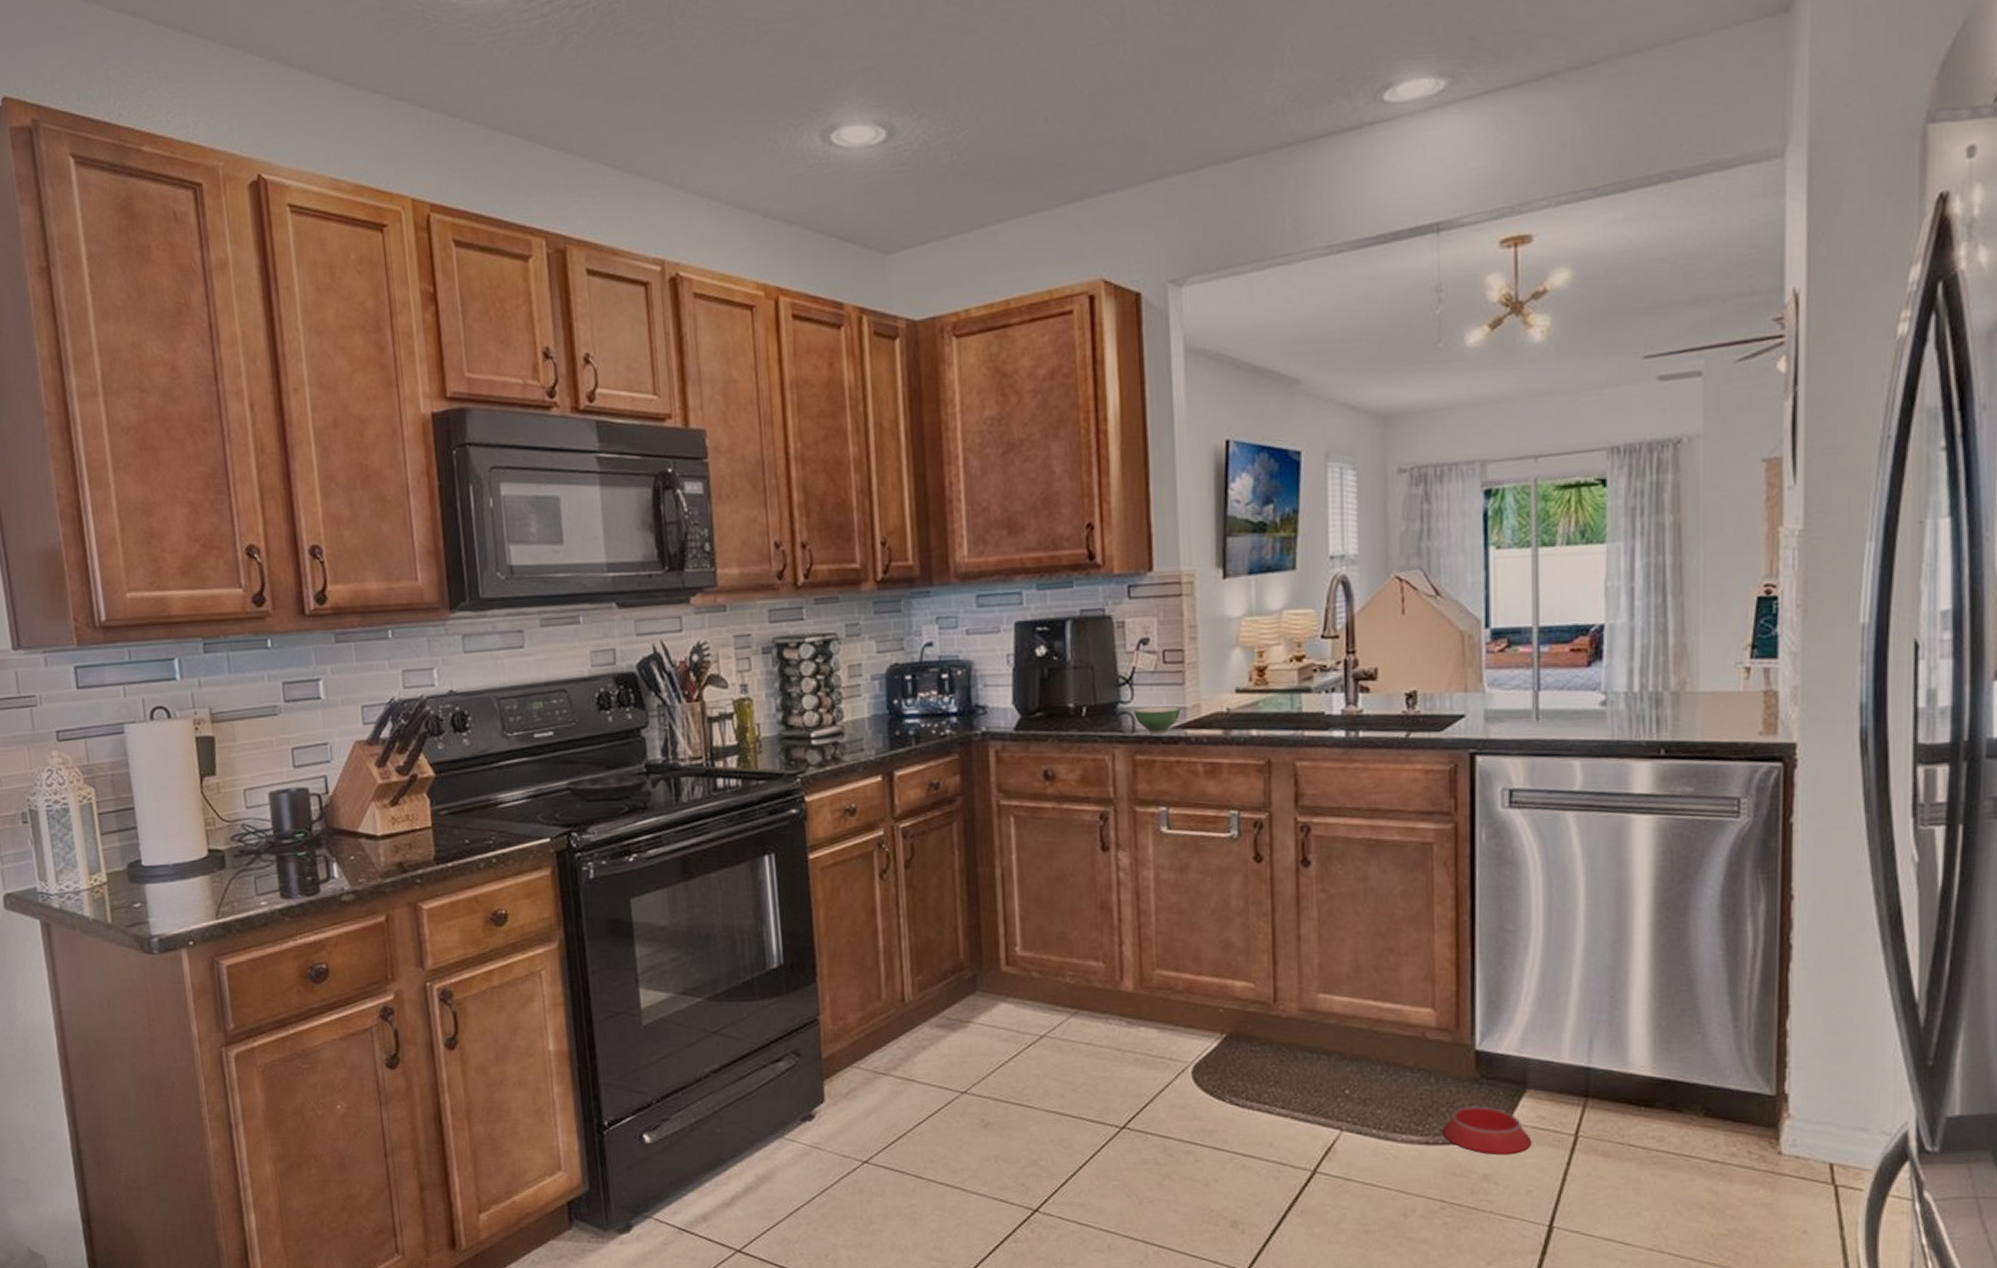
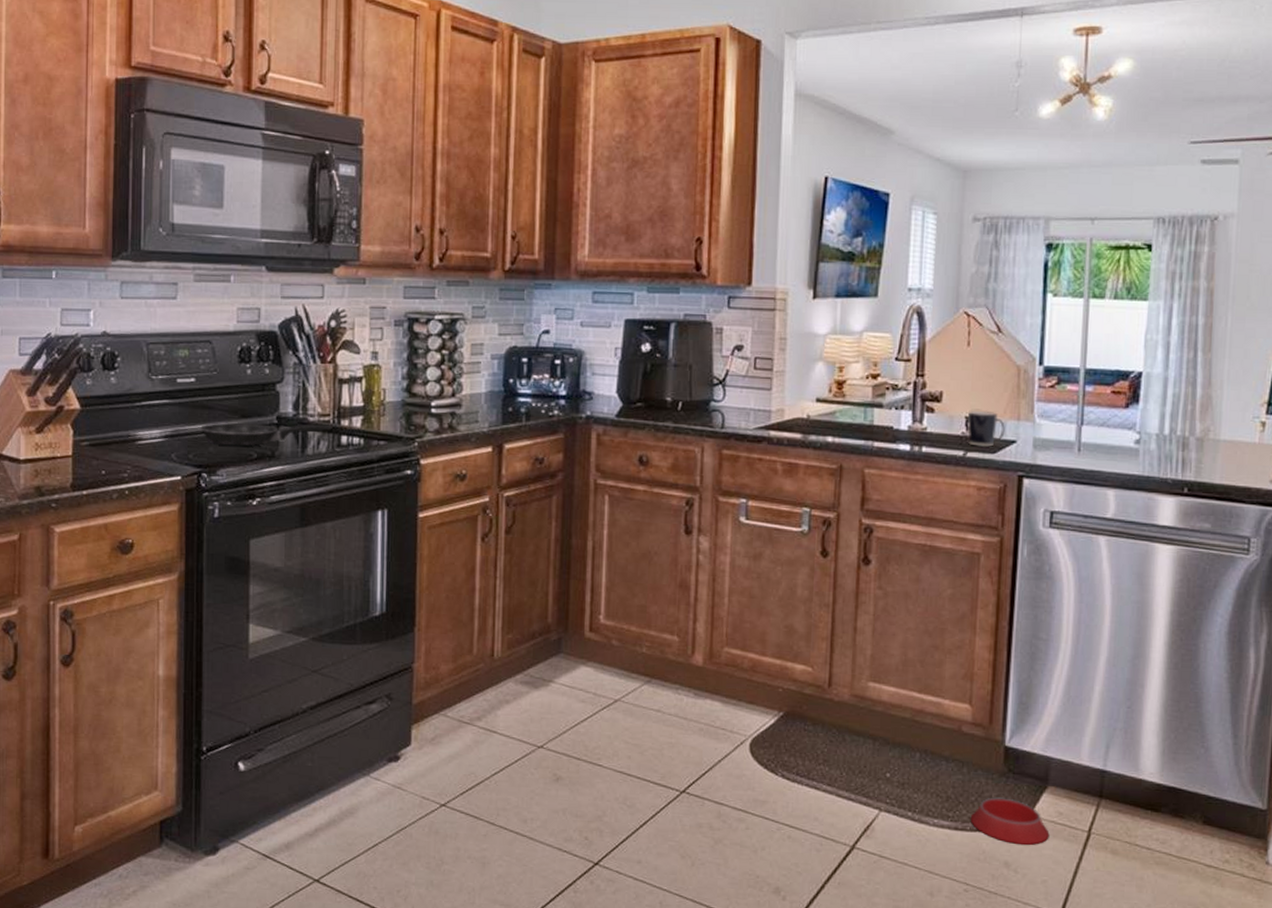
bowl: present [1133,706,1181,735] -> none [723,407,766,434]
mug: none [1407,685,1451,725] -> present [967,411,1005,447]

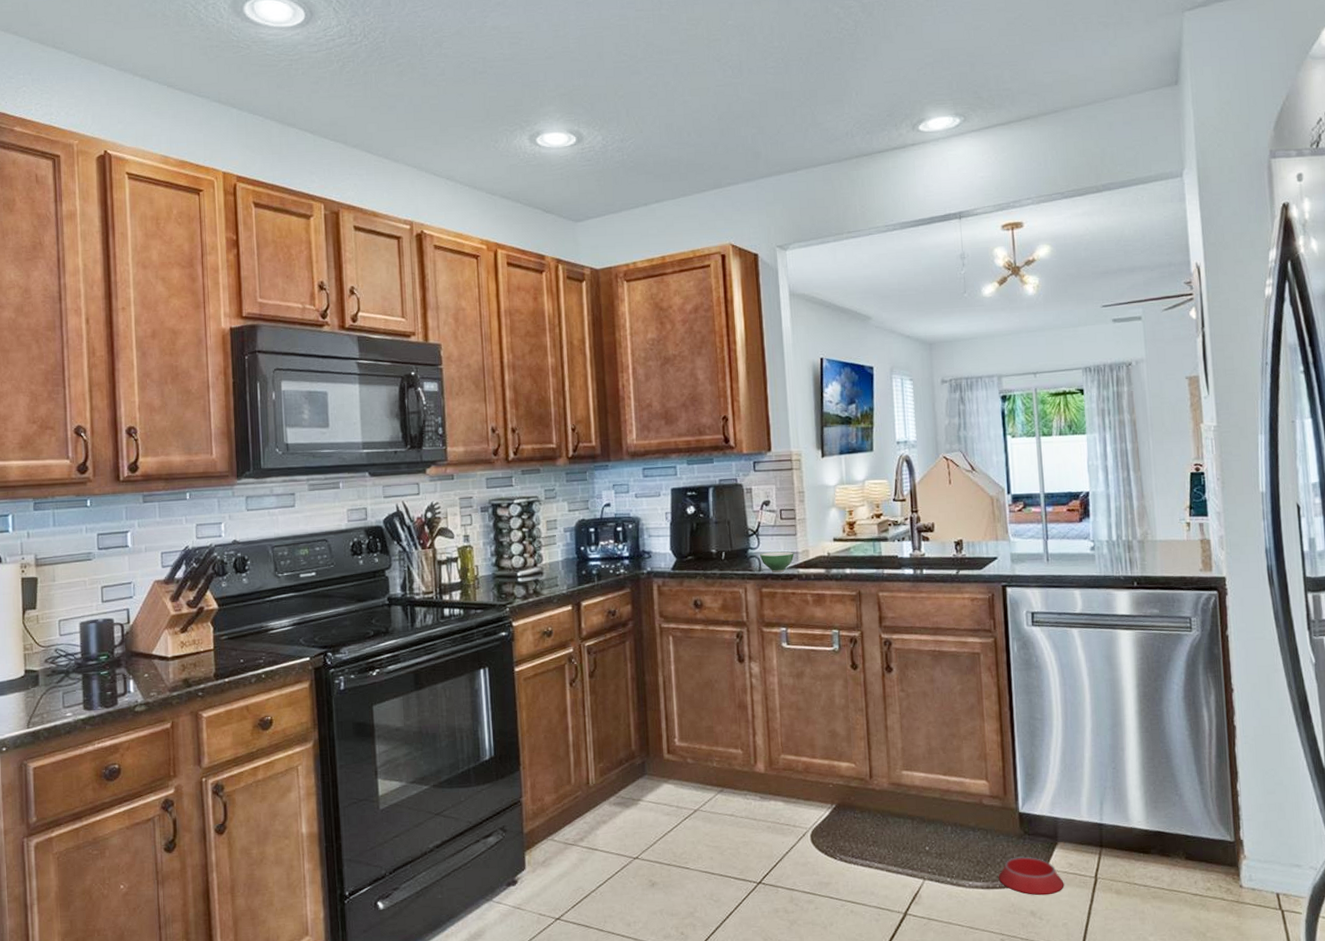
frying pan: present [200,423,333,447] -> none [323,600,436,627]
bowl: none [723,407,766,434] -> present [759,551,794,573]
mug: present [967,411,1005,447] -> none [955,536,987,565]

